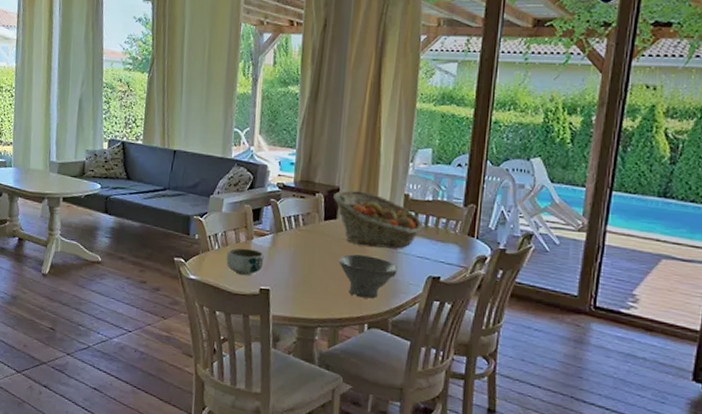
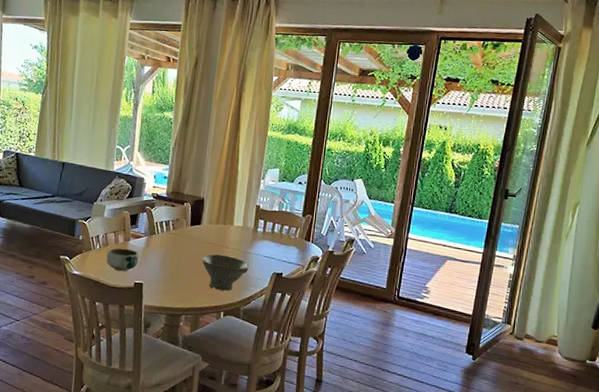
fruit basket: present [334,190,424,249] -> none [199,200,271,250]

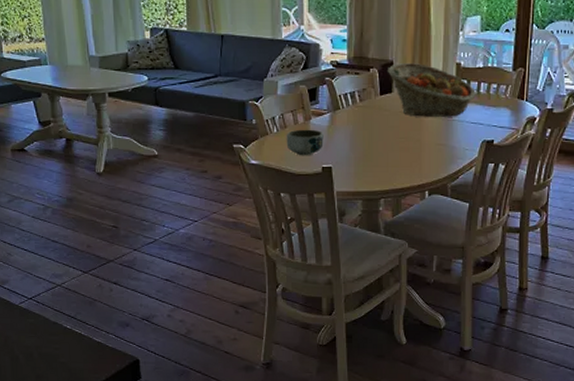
fruit basket: none [199,200,271,250] -> present [388,62,476,117]
bowl: present [201,254,249,291] -> none [397,126,454,167]

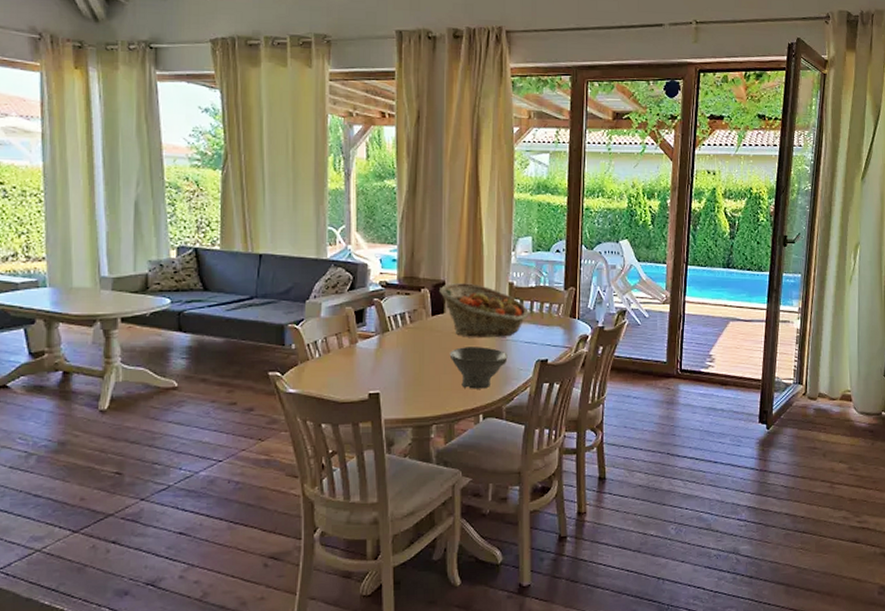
bowl: present [286,129,324,156] -> none [329,353,371,382]
bowl: none [397,126,454,167] -> present [449,347,508,389]

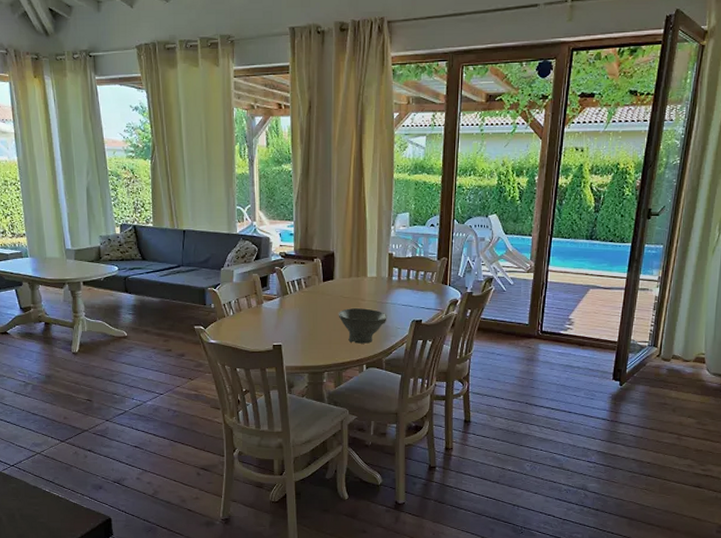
fruit basket: present [440,282,529,337] -> none [330,253,406,300]

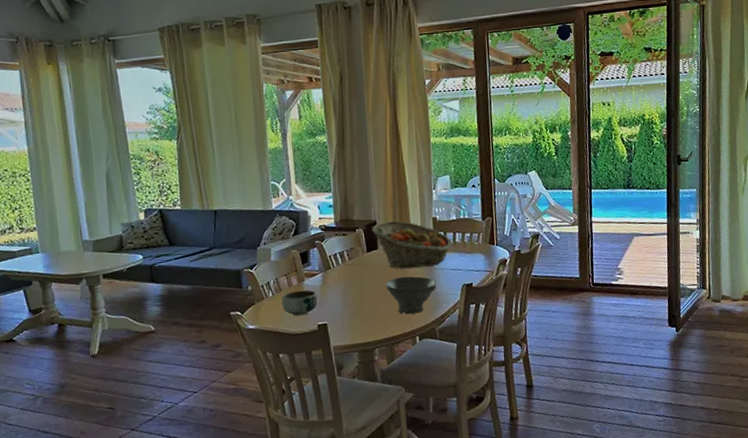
bowl: none [241,312,274,336] -> present [281,290,318,317]
fruit basket: none [330,253,406,300] -> present [372,220,453,269]

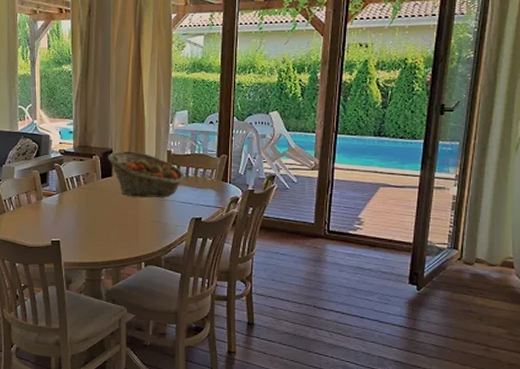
bowl: present [281,290,318,317] -> none [21,208,53,231]
bowl: present [385,276,437,315] -> none [116,205,166,241]

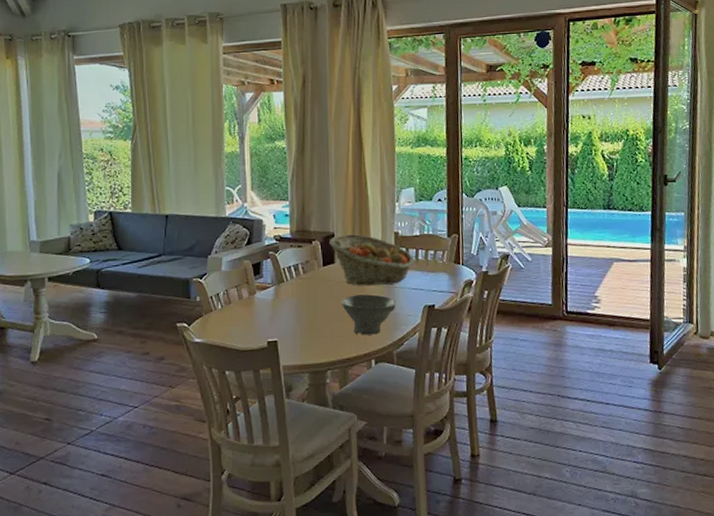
bowl: none [116,205,166,241] -> present [341,294,396,335]

